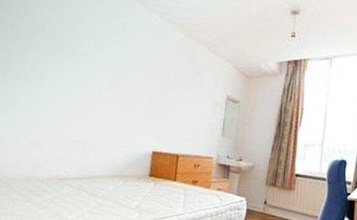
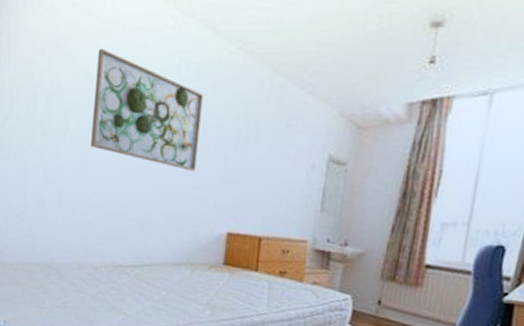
wall art: none [43,10,136,104] -> present [91,48,204,171]

